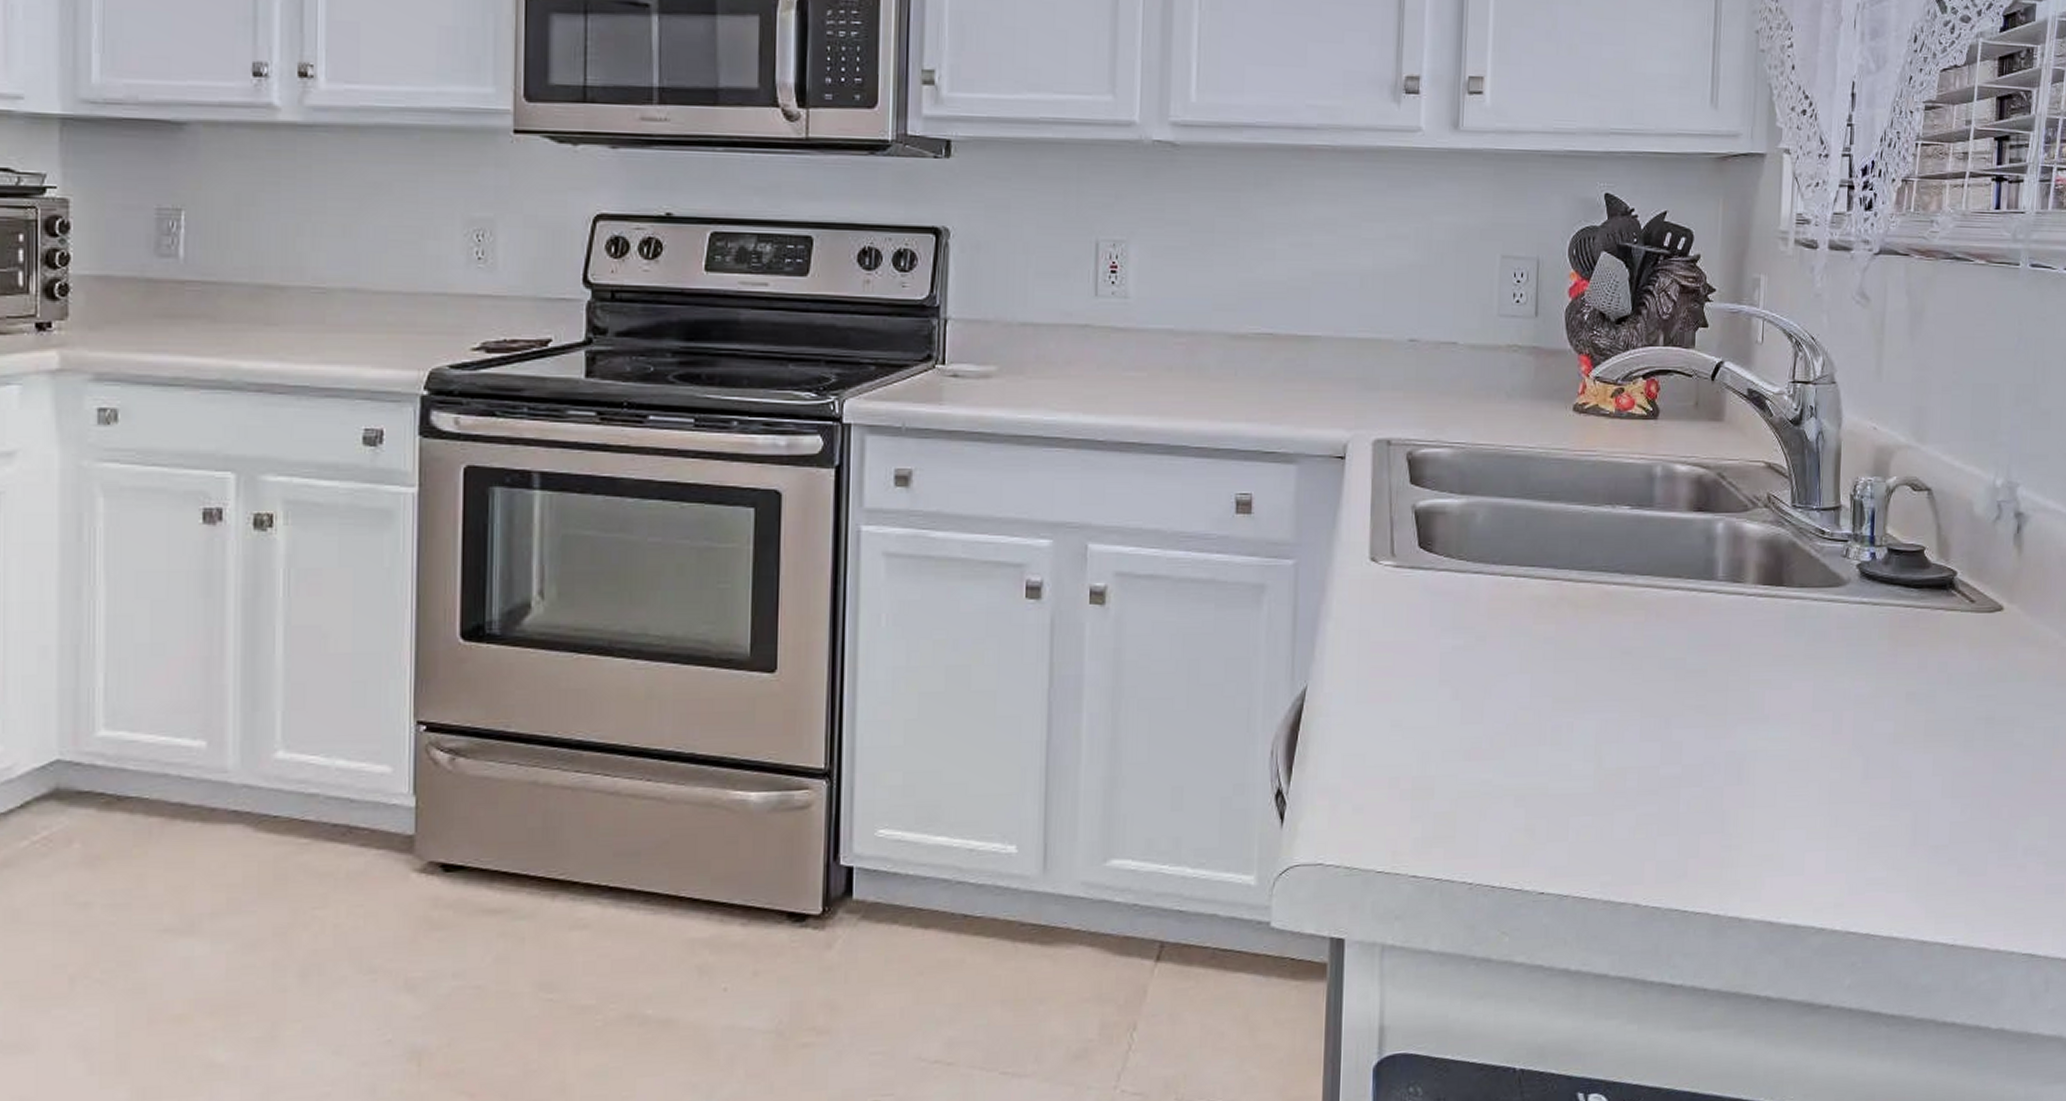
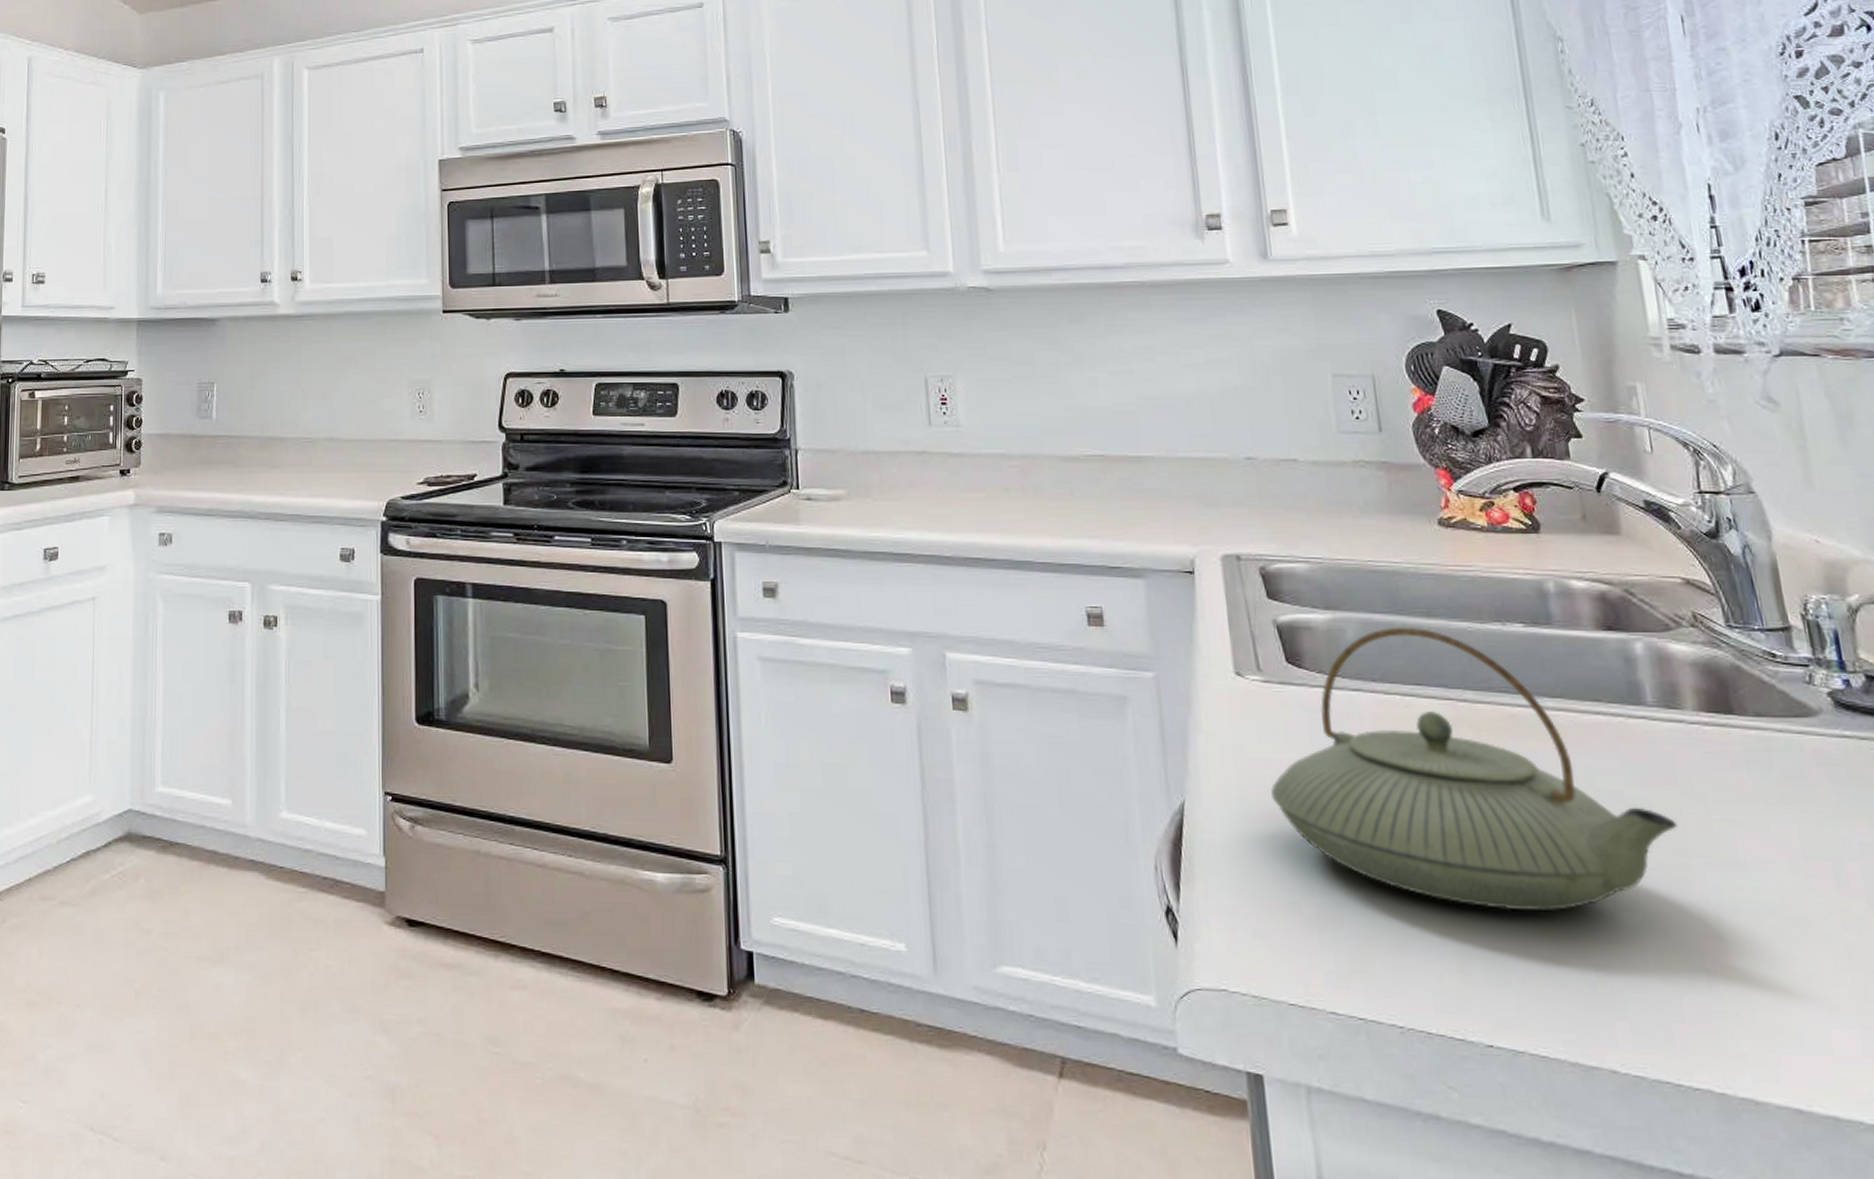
teapot: none [1388,510,1723,772] -> present [1271,626,1678,911]

